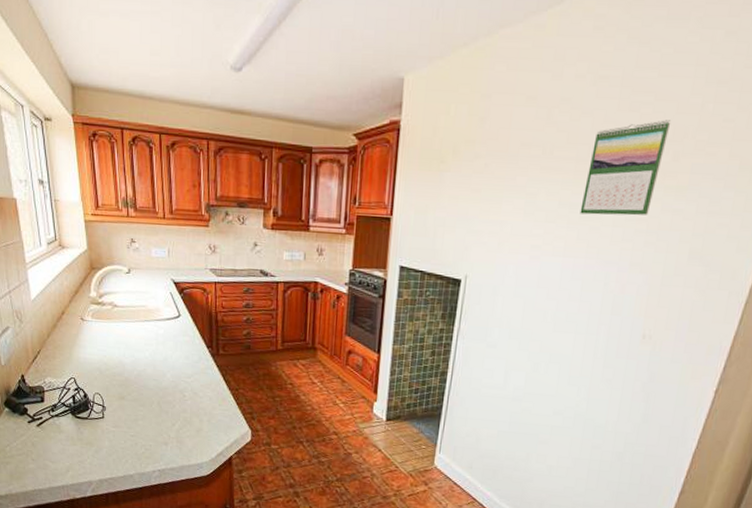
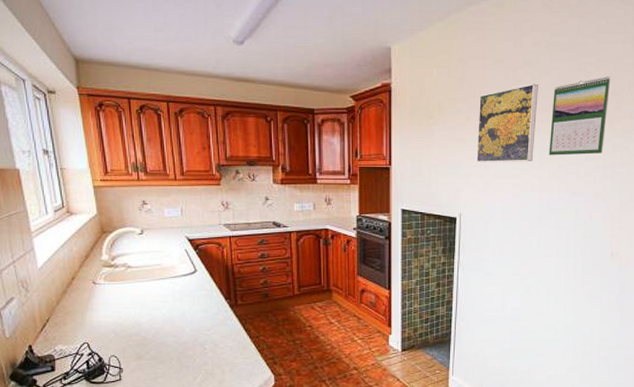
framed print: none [491,126,577,221] -> present [476,83,538,163]

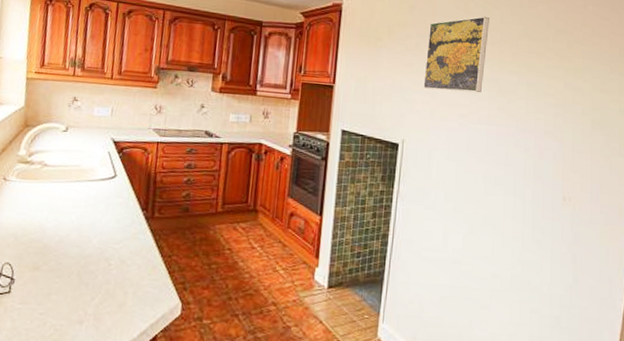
calendar: present [549,76,611,156] -> none [498,16,563,91]

